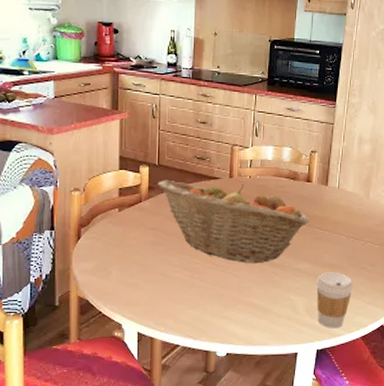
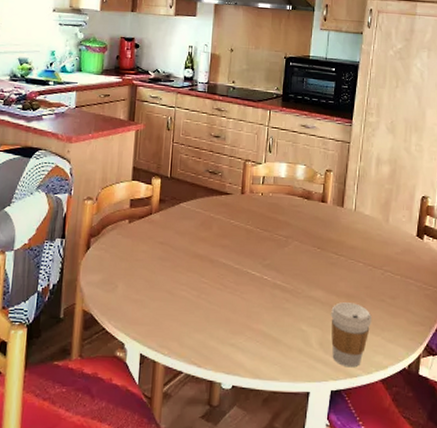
fruit basket: present [157,180,309,264] -> none [168,193,324,288]

